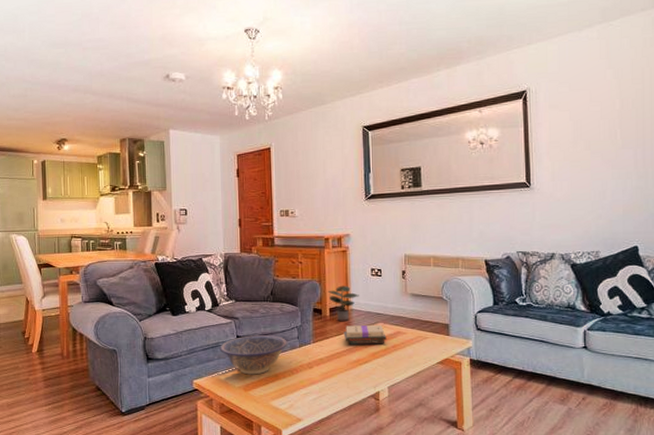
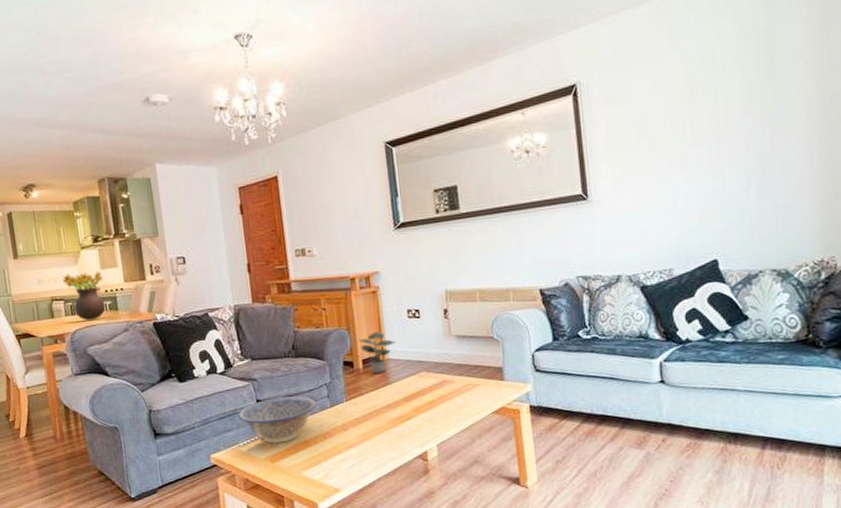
flower arrangement: none [81,215,116,257] -> present [62,271,106,321]
books: present [343,325,387,344] -> none [380,375,431,400]

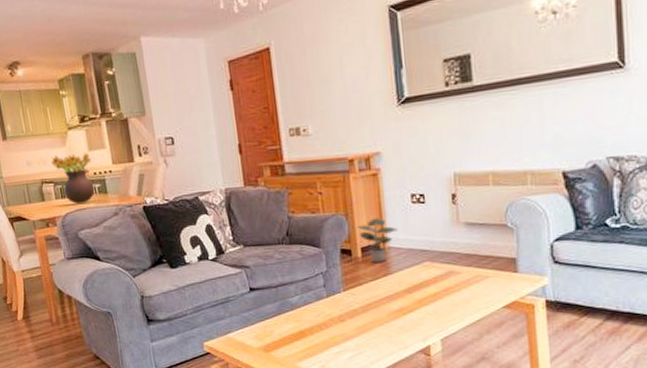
decorative bowl: present [238,396,318,444] -> none [230,285,313,333]

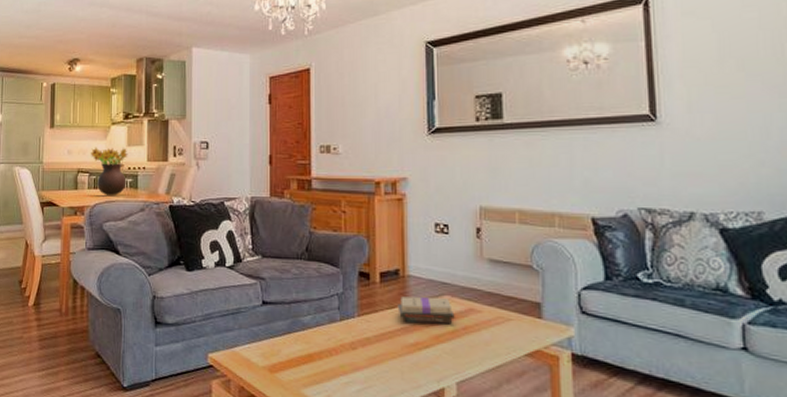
potted plant: present [358,217,398,264] -> none [378,243,419,292]
books: none [380,265,436,291] -> present [397,296,455,325]

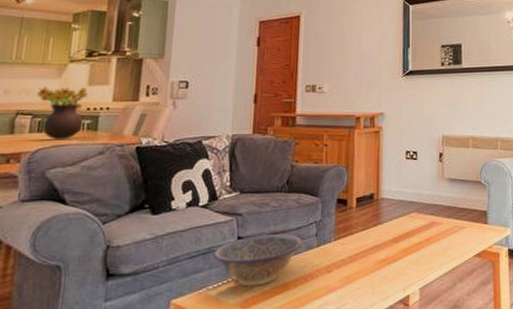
decorative bowl: none [241,301,326,353] -> present [213,234,304,287]
books: present [397,296,455,325] -> none [371,216,420,240]

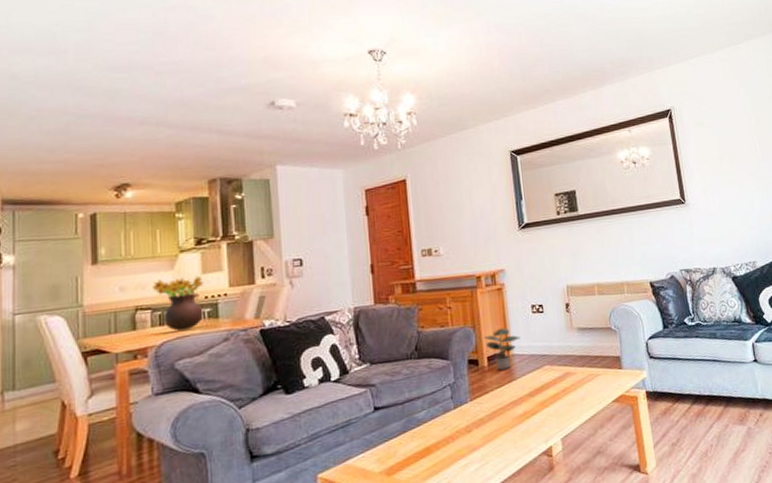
decorative bowl: present [213,234,304,287] -> none [352,399,441,455]
potted plant: none [356,170,391,214] -> present [484,327,520,371]

